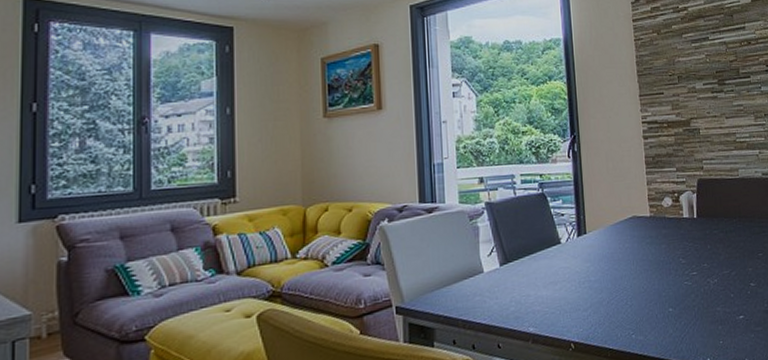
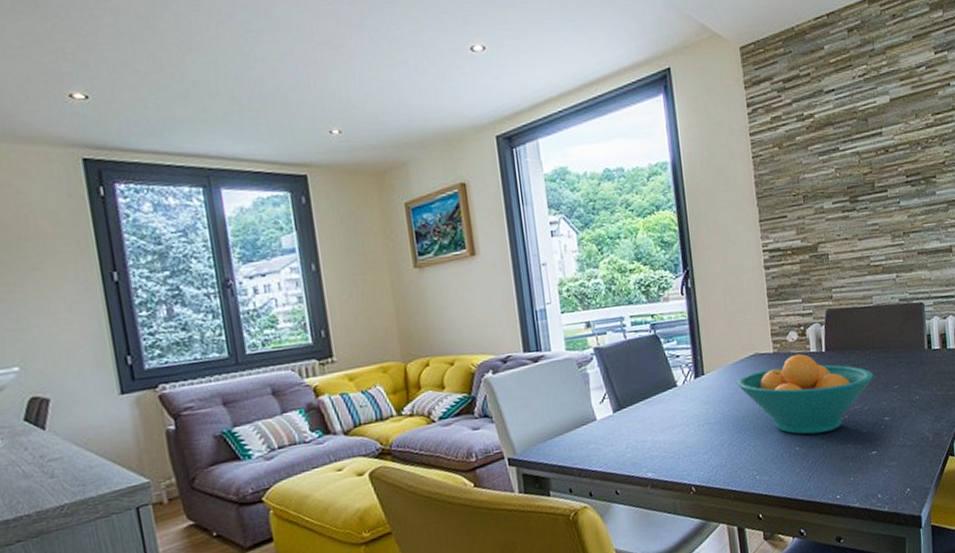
fruit bowl: none [616,218,741,297] -> present [736,353,874,435]

